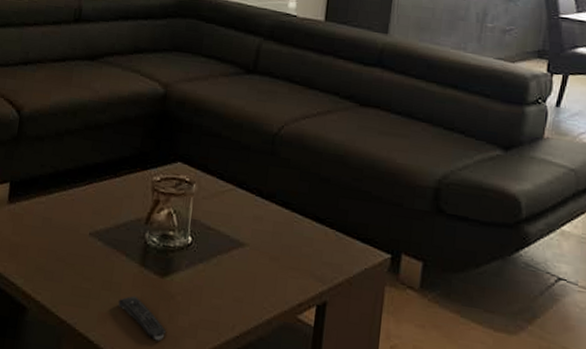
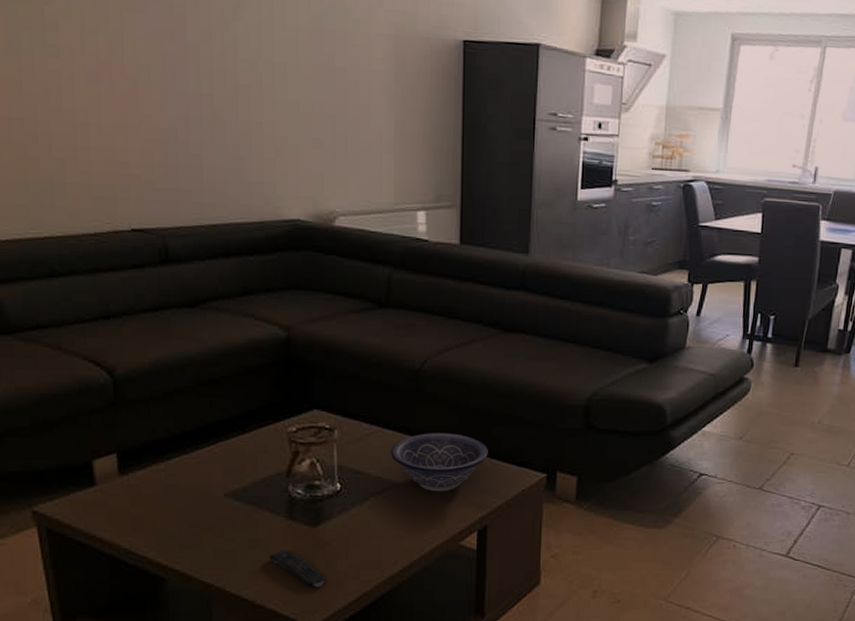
decorative bowl: none [240,197,334,259] -> present [390,433,488,492]

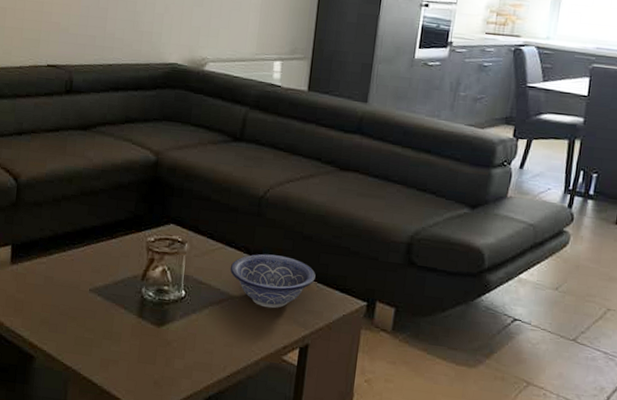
remote control: present [269,549,325,588] -> none [119,343,163,382]

